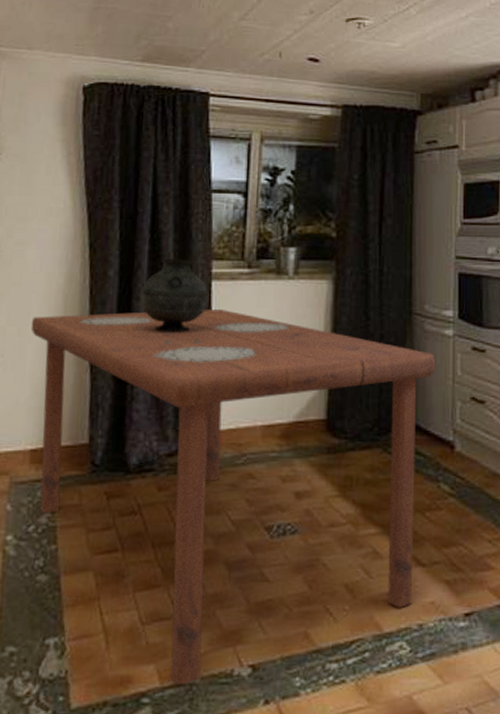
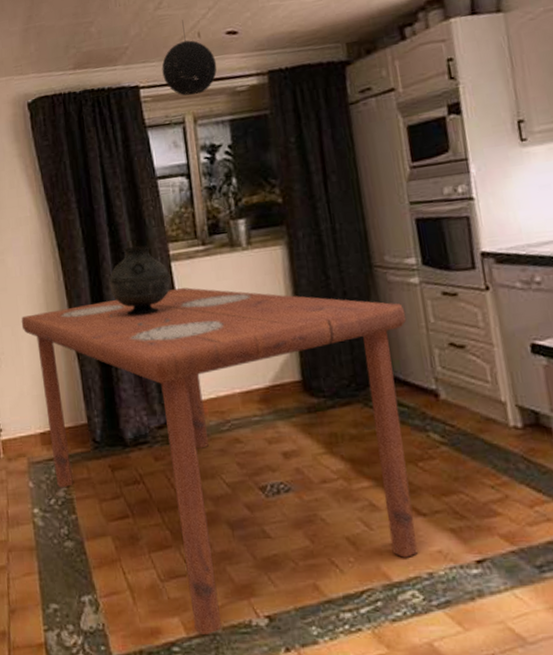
pendant light: none [236,36,294,114] -> present [161,19,217,96]

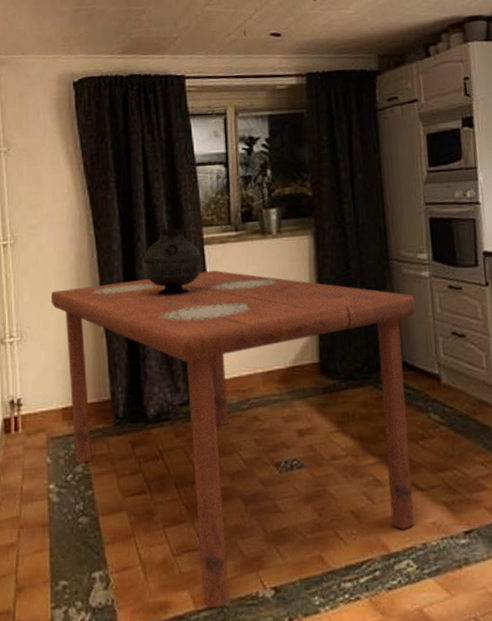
pendant light: present [161,19,217,96] -> none [208,17,260,90]

